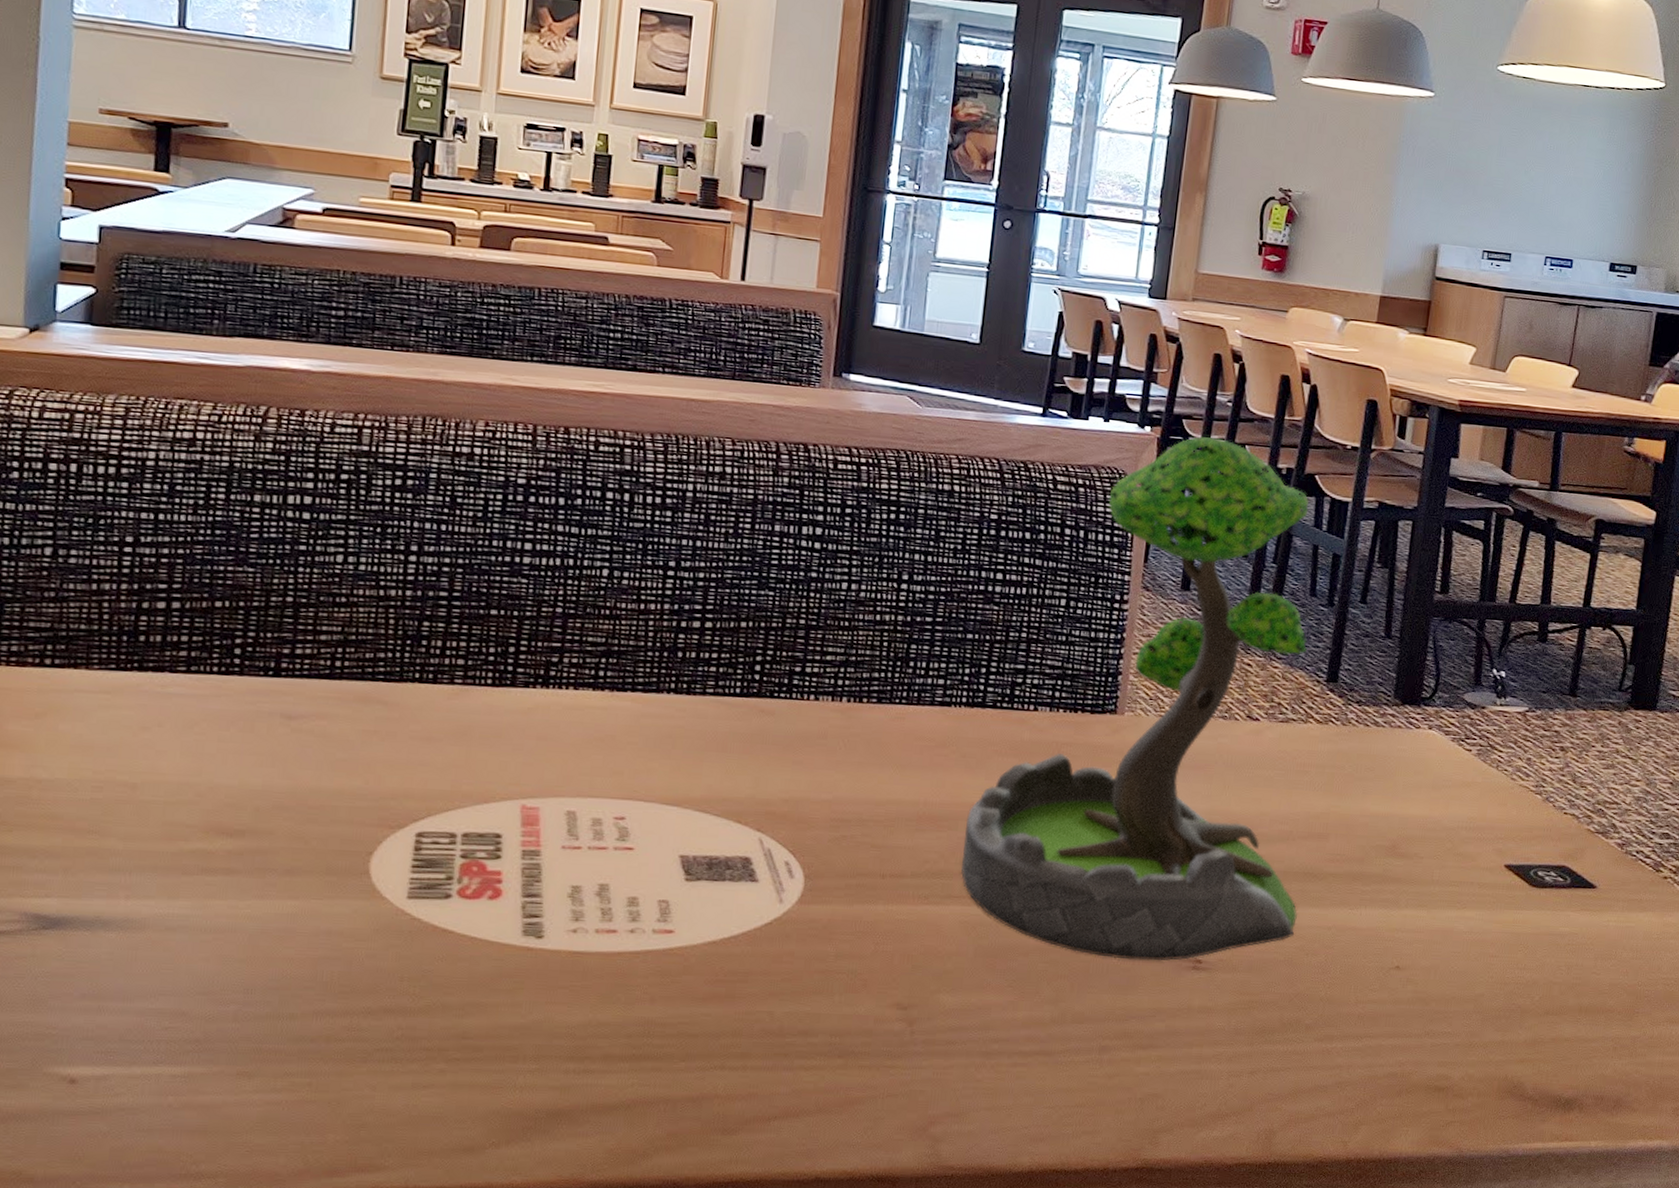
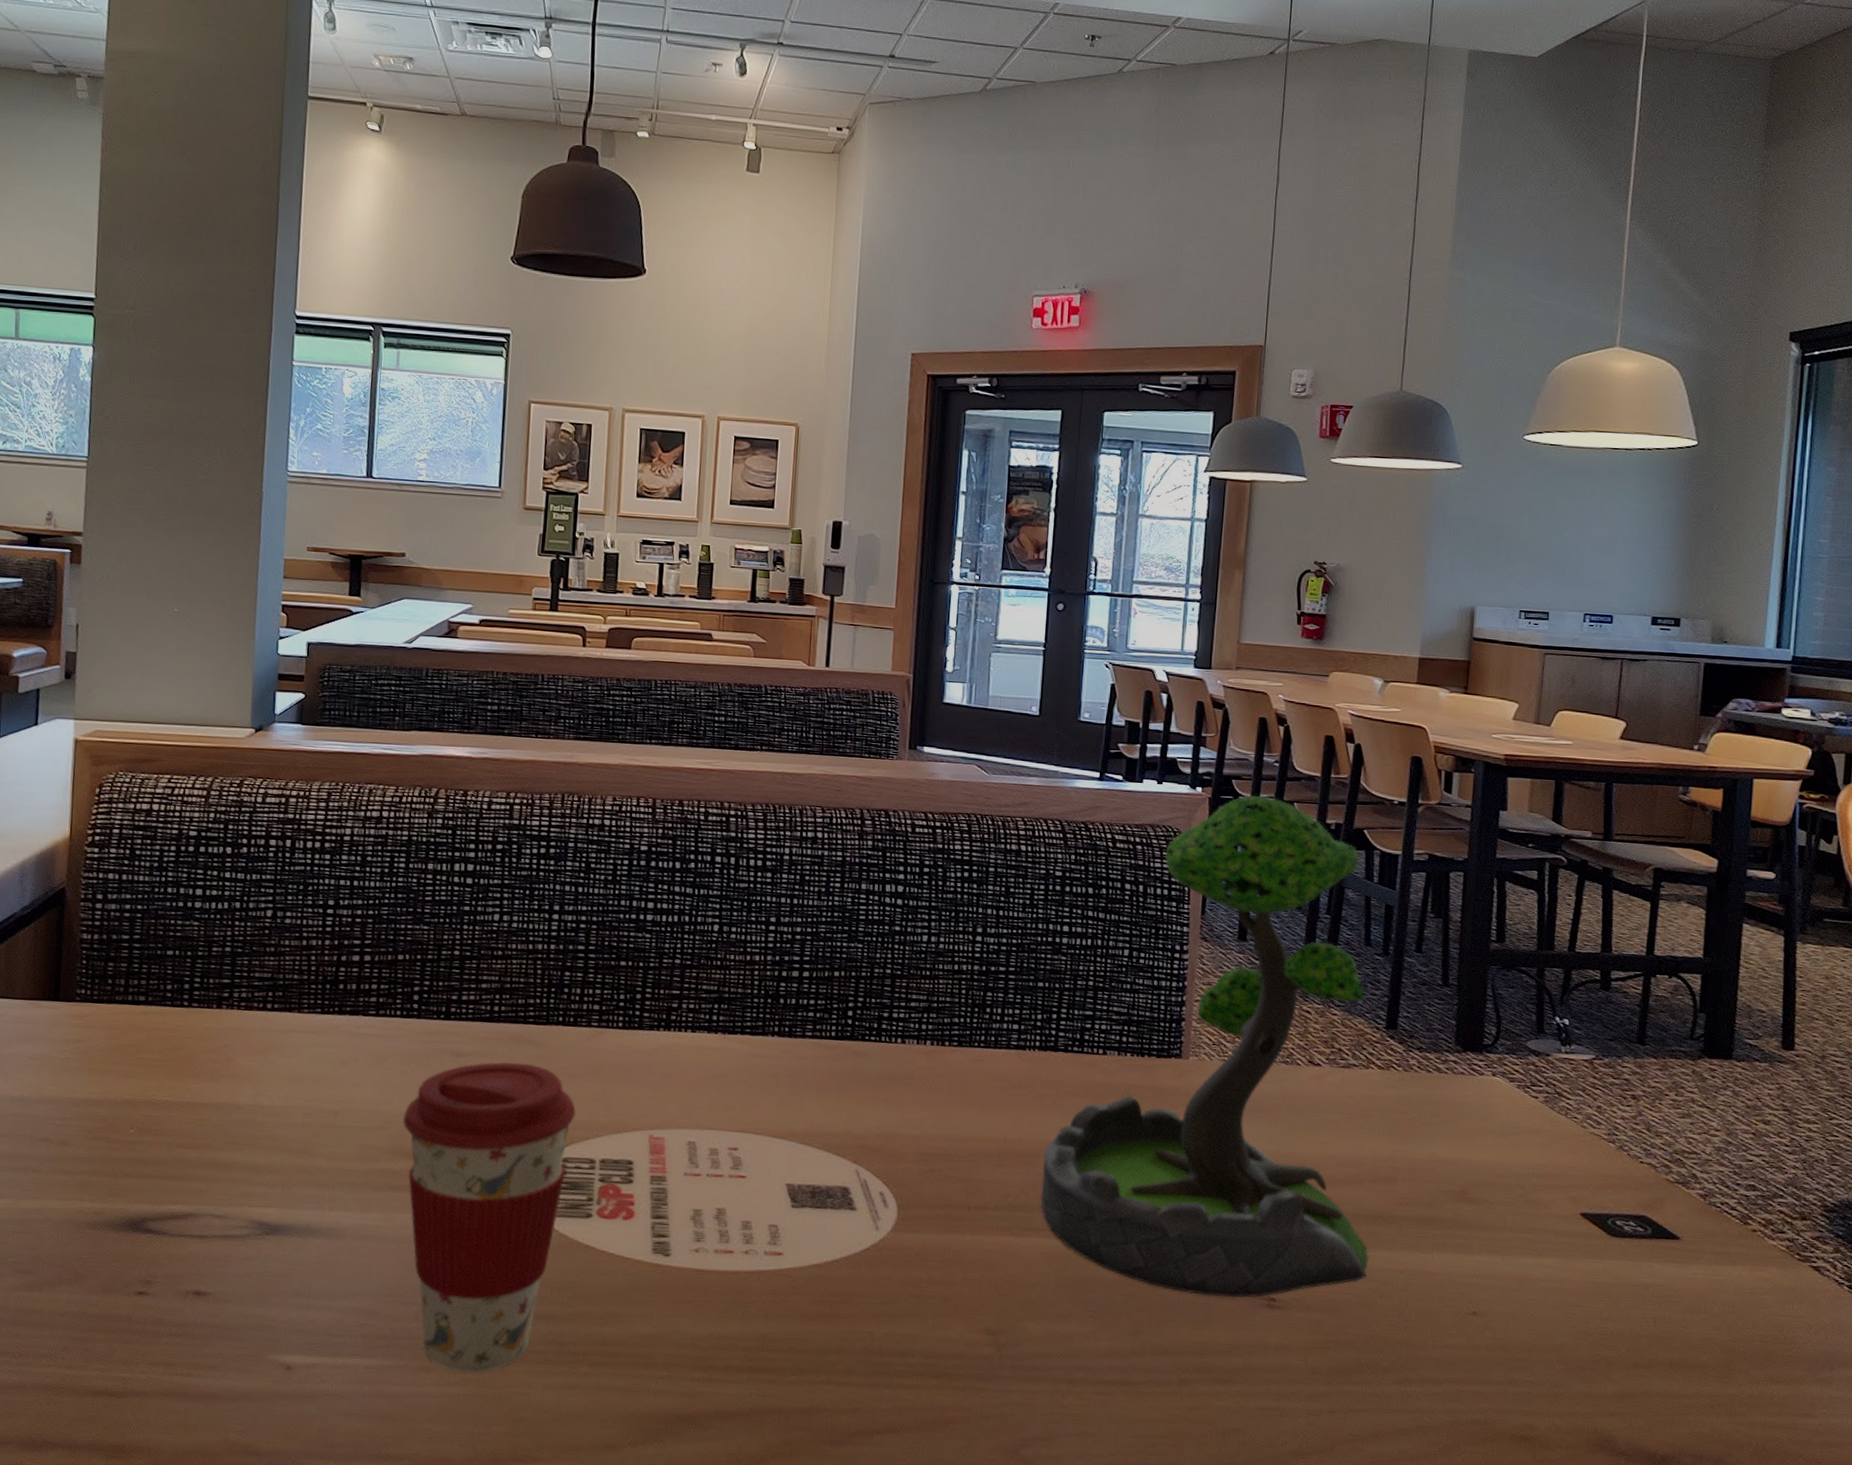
coffee cup: none [219,724,434,1077] -> present [402,1061,576,1373]

